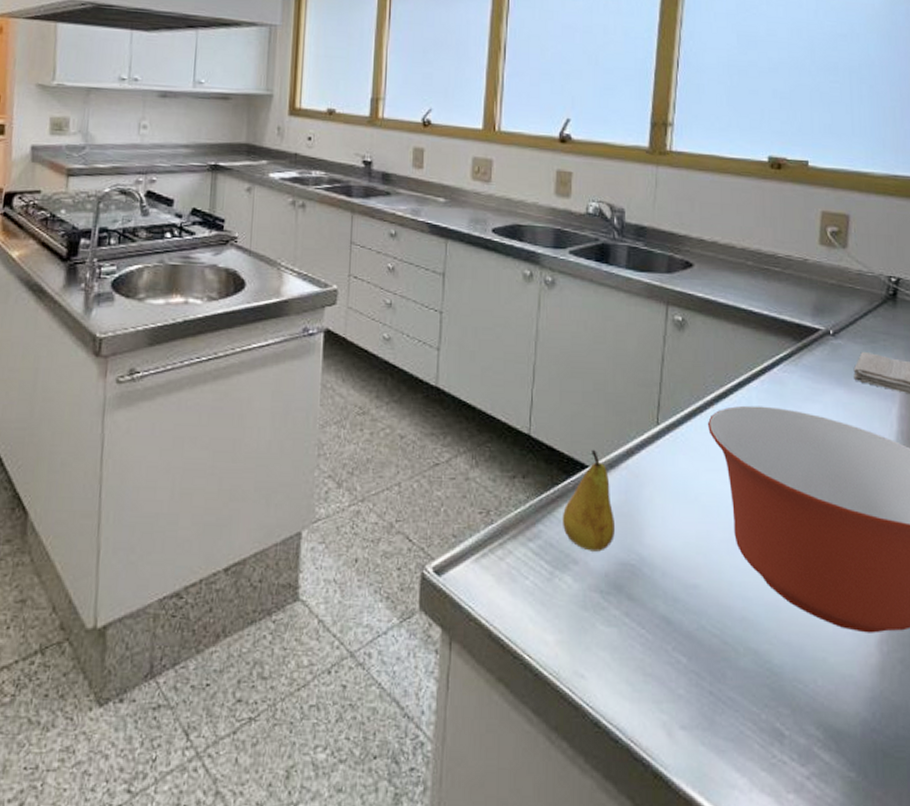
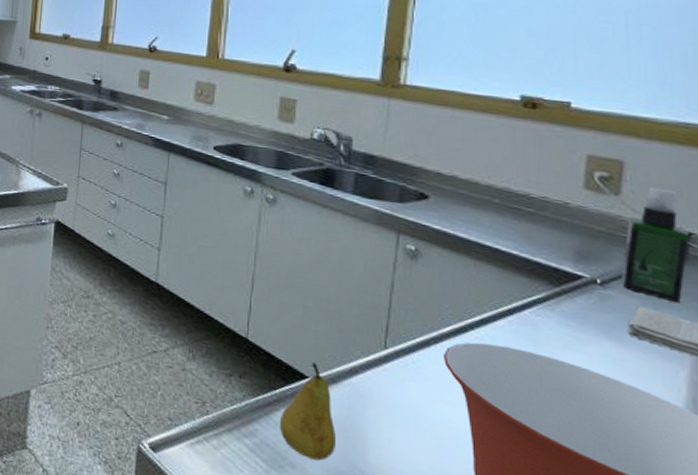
spray bottle: none [848,238,898,345] -> present [621,187,690,304]

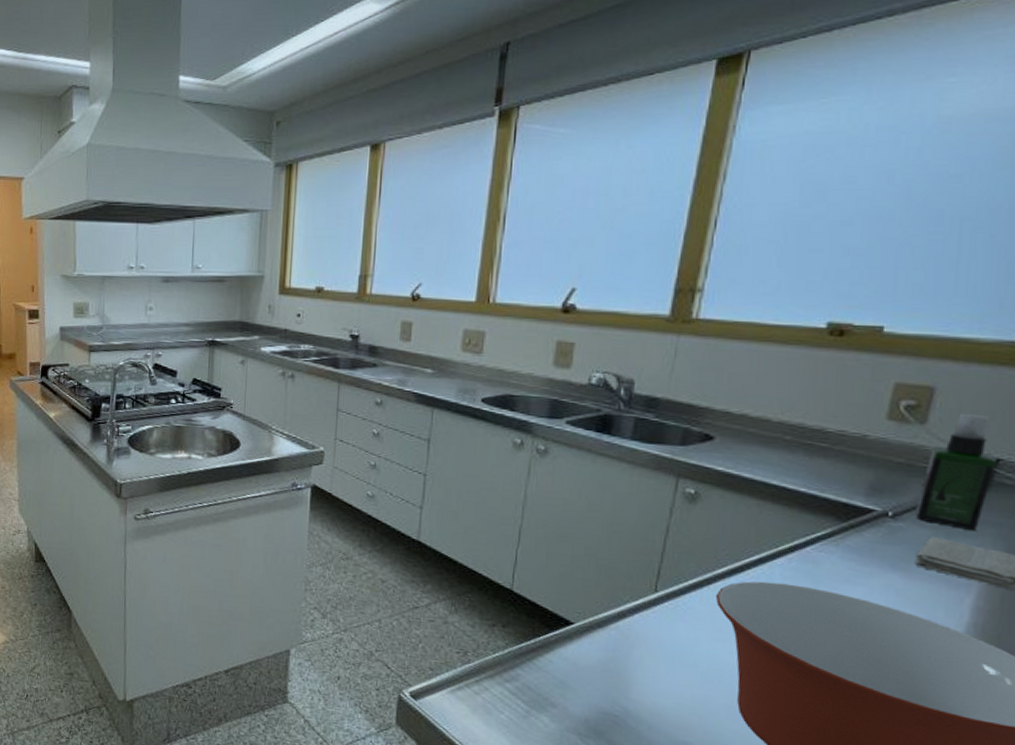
fruit: present [279,361,336,461] -> none [541,608,599,700]

